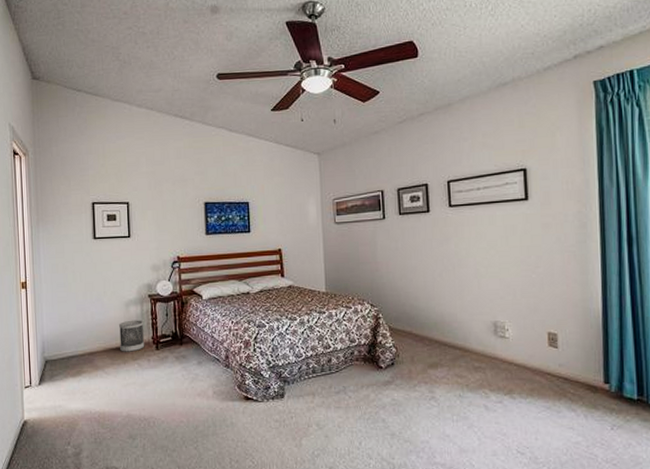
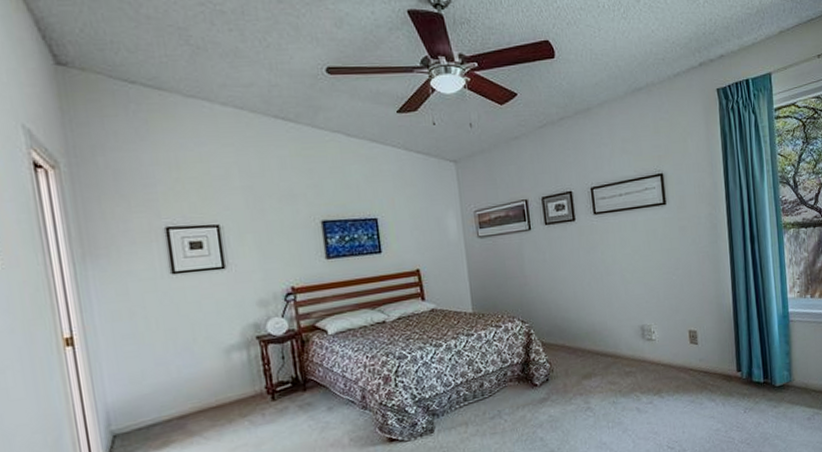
wastebasket: present [119,320,145,352] -> none [218,367,257,410]

